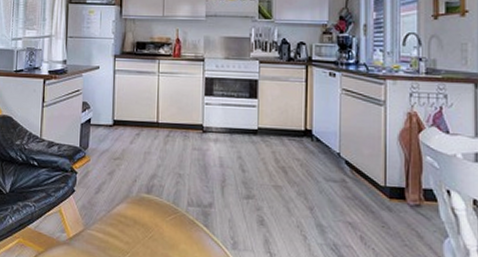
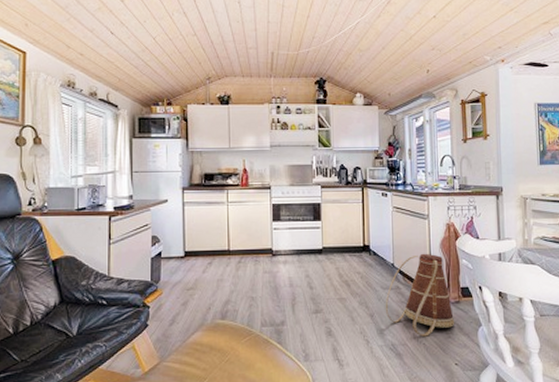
basket: none [327,144,412,241] -> present [385,253,454,337]

